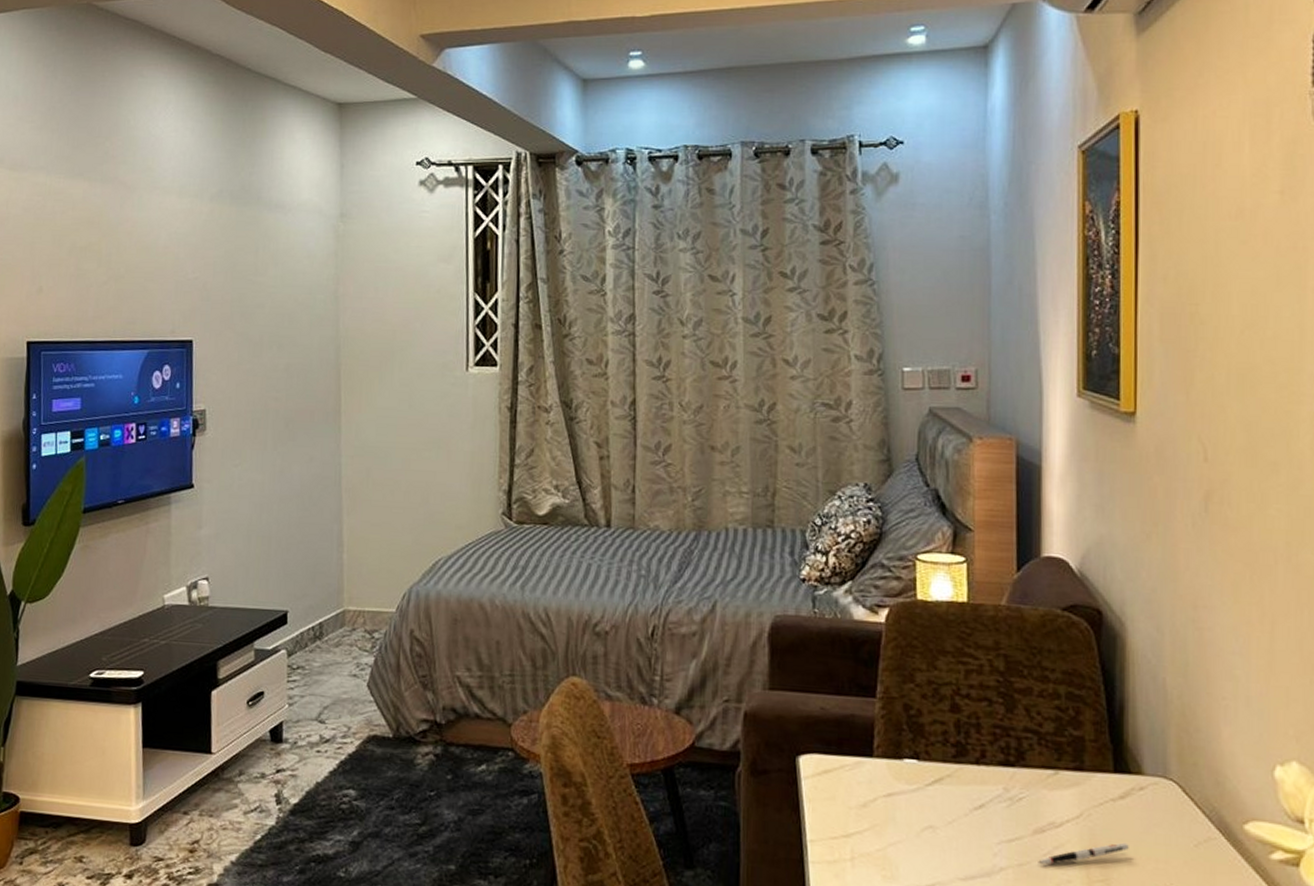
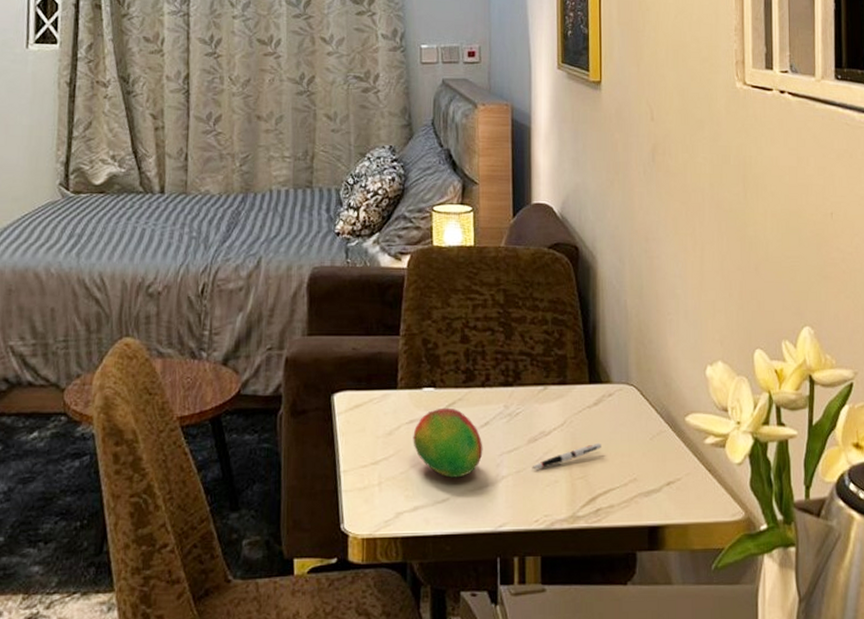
fruit: none [891,783,977,863] -> present [413,407,483,478]

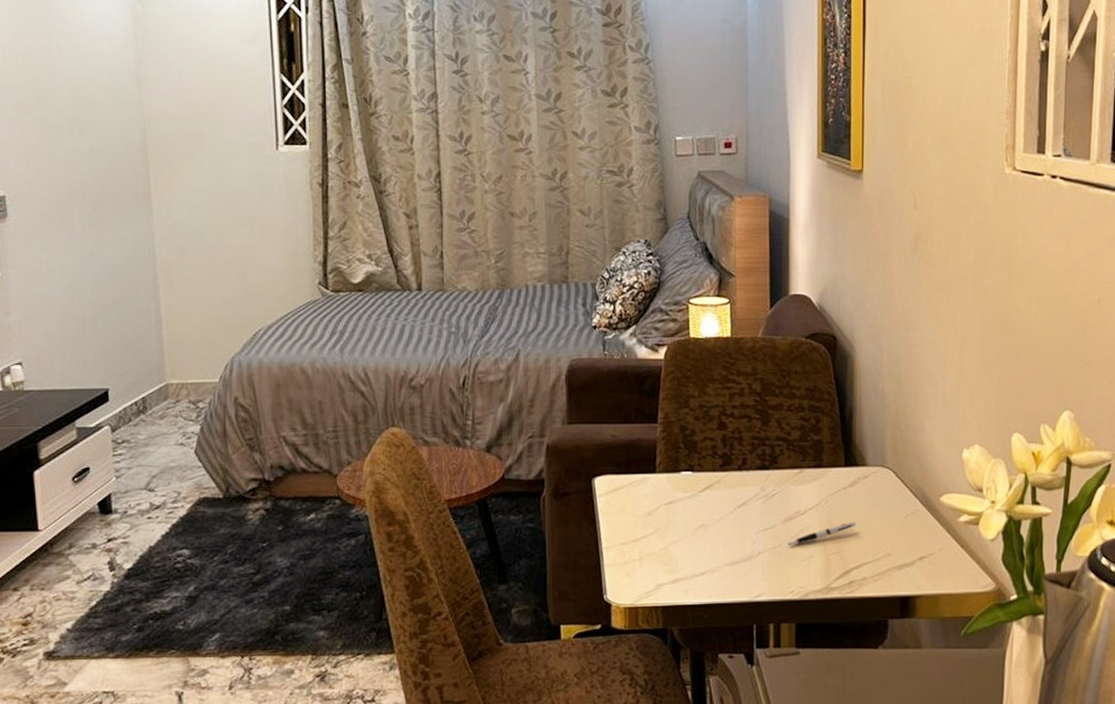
fruit: present [413,407,483,478] -> none [672,490,740,554]

